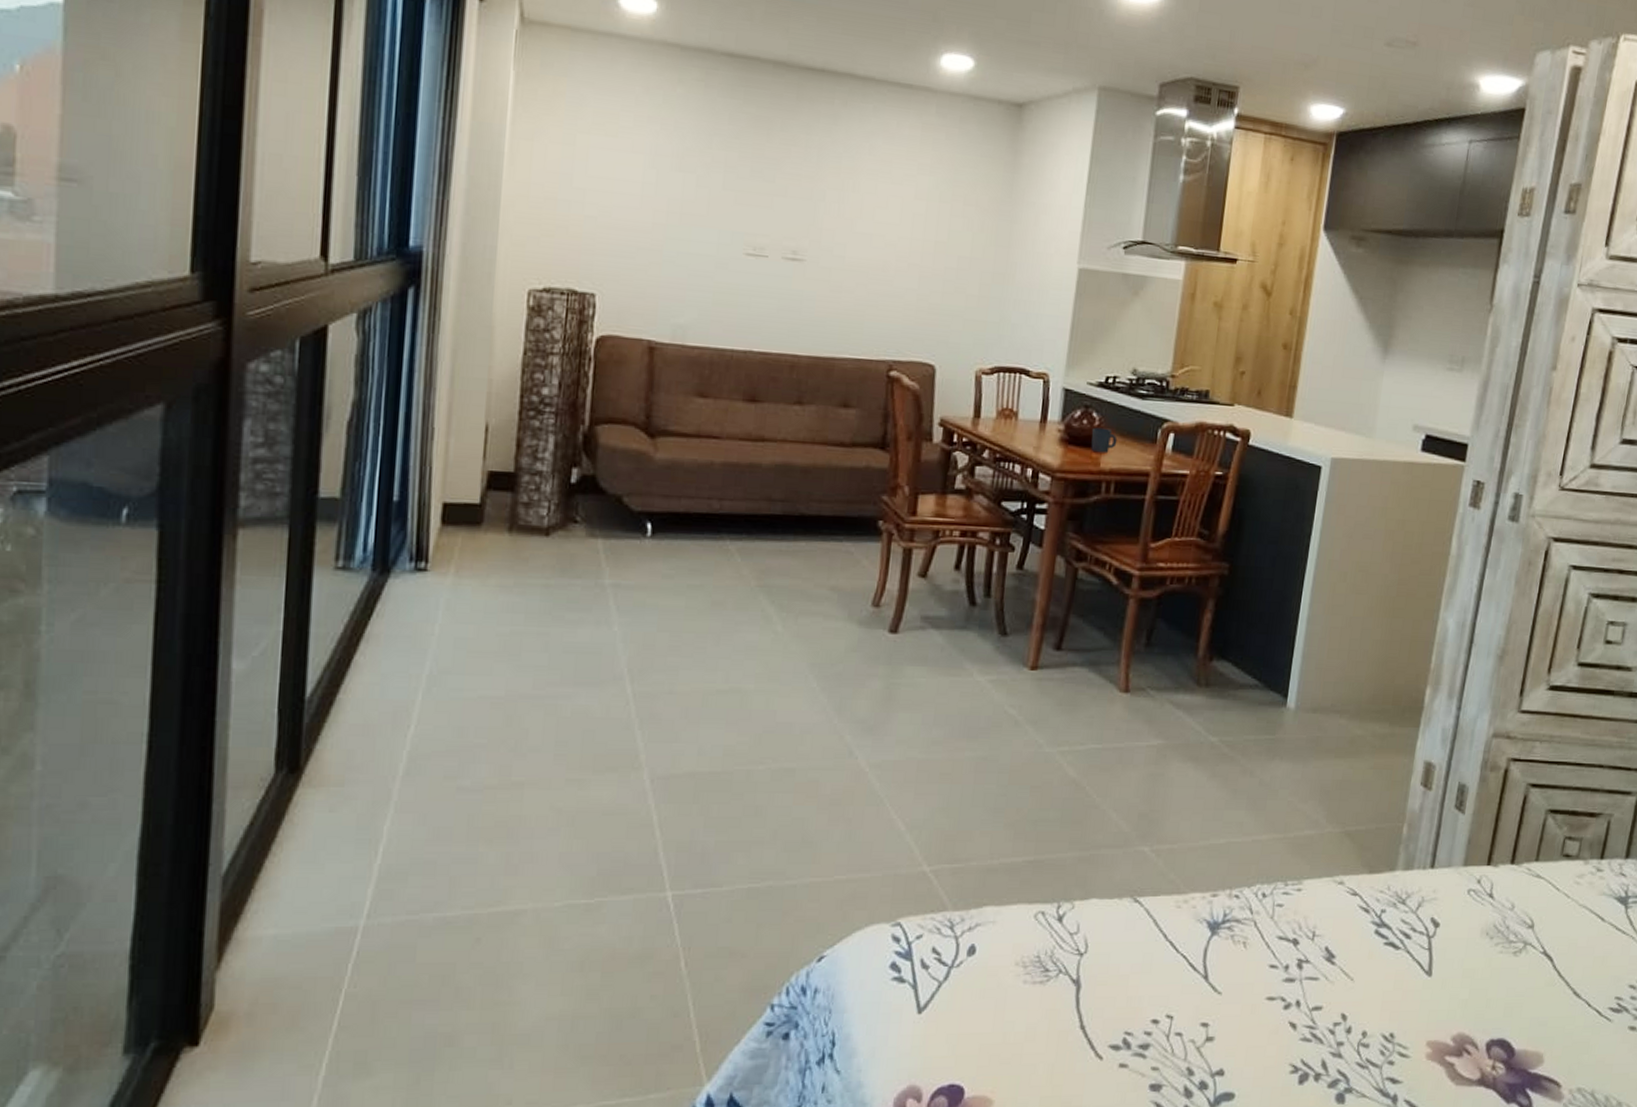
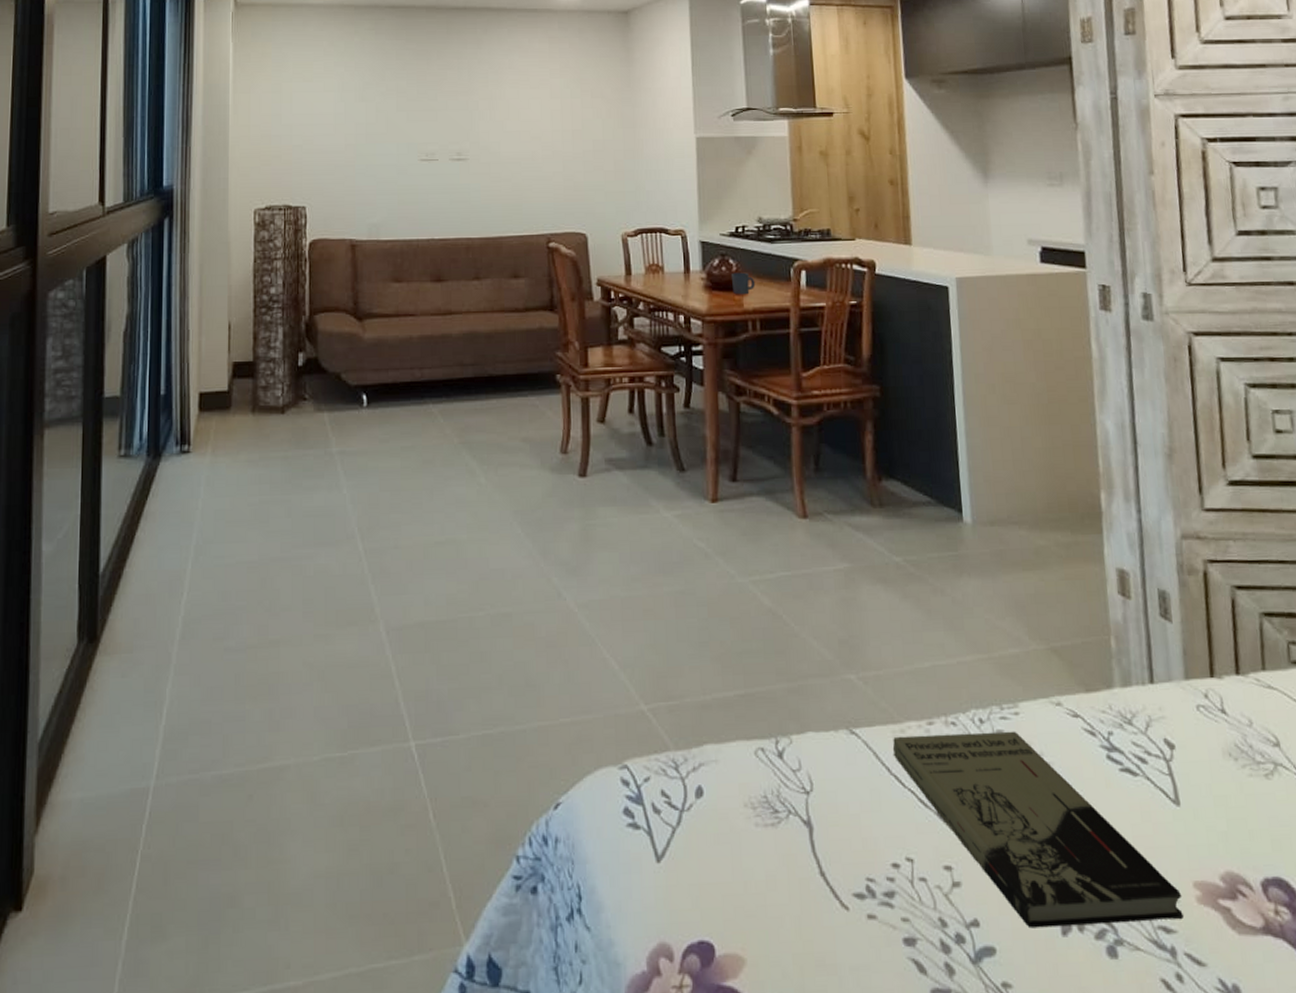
book: none [1172,905,1414,1078] -> present [892,731,1185,929]

